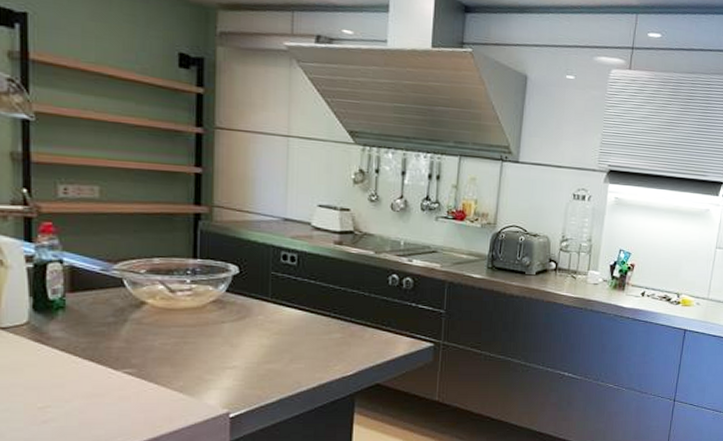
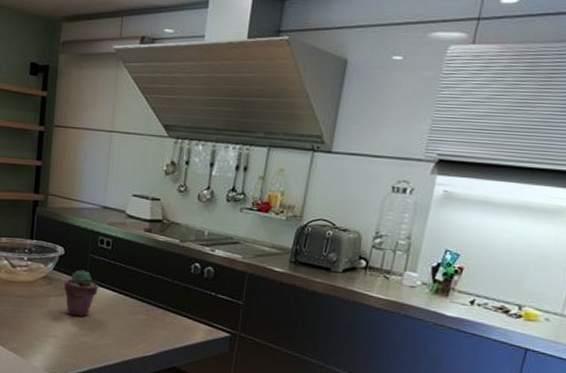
potted succulent: none [242,289,284,342] -> present [64,269,98,317]

